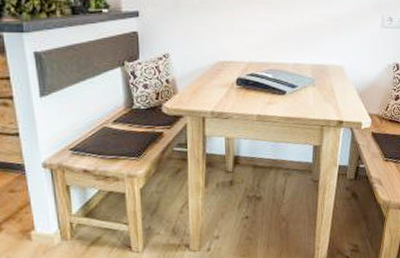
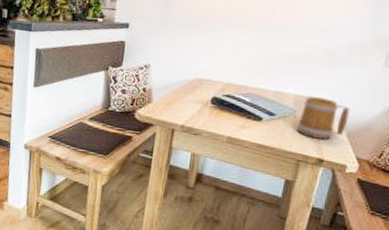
mug: none [317,63,359,104] -> present [297,96,350,141]

